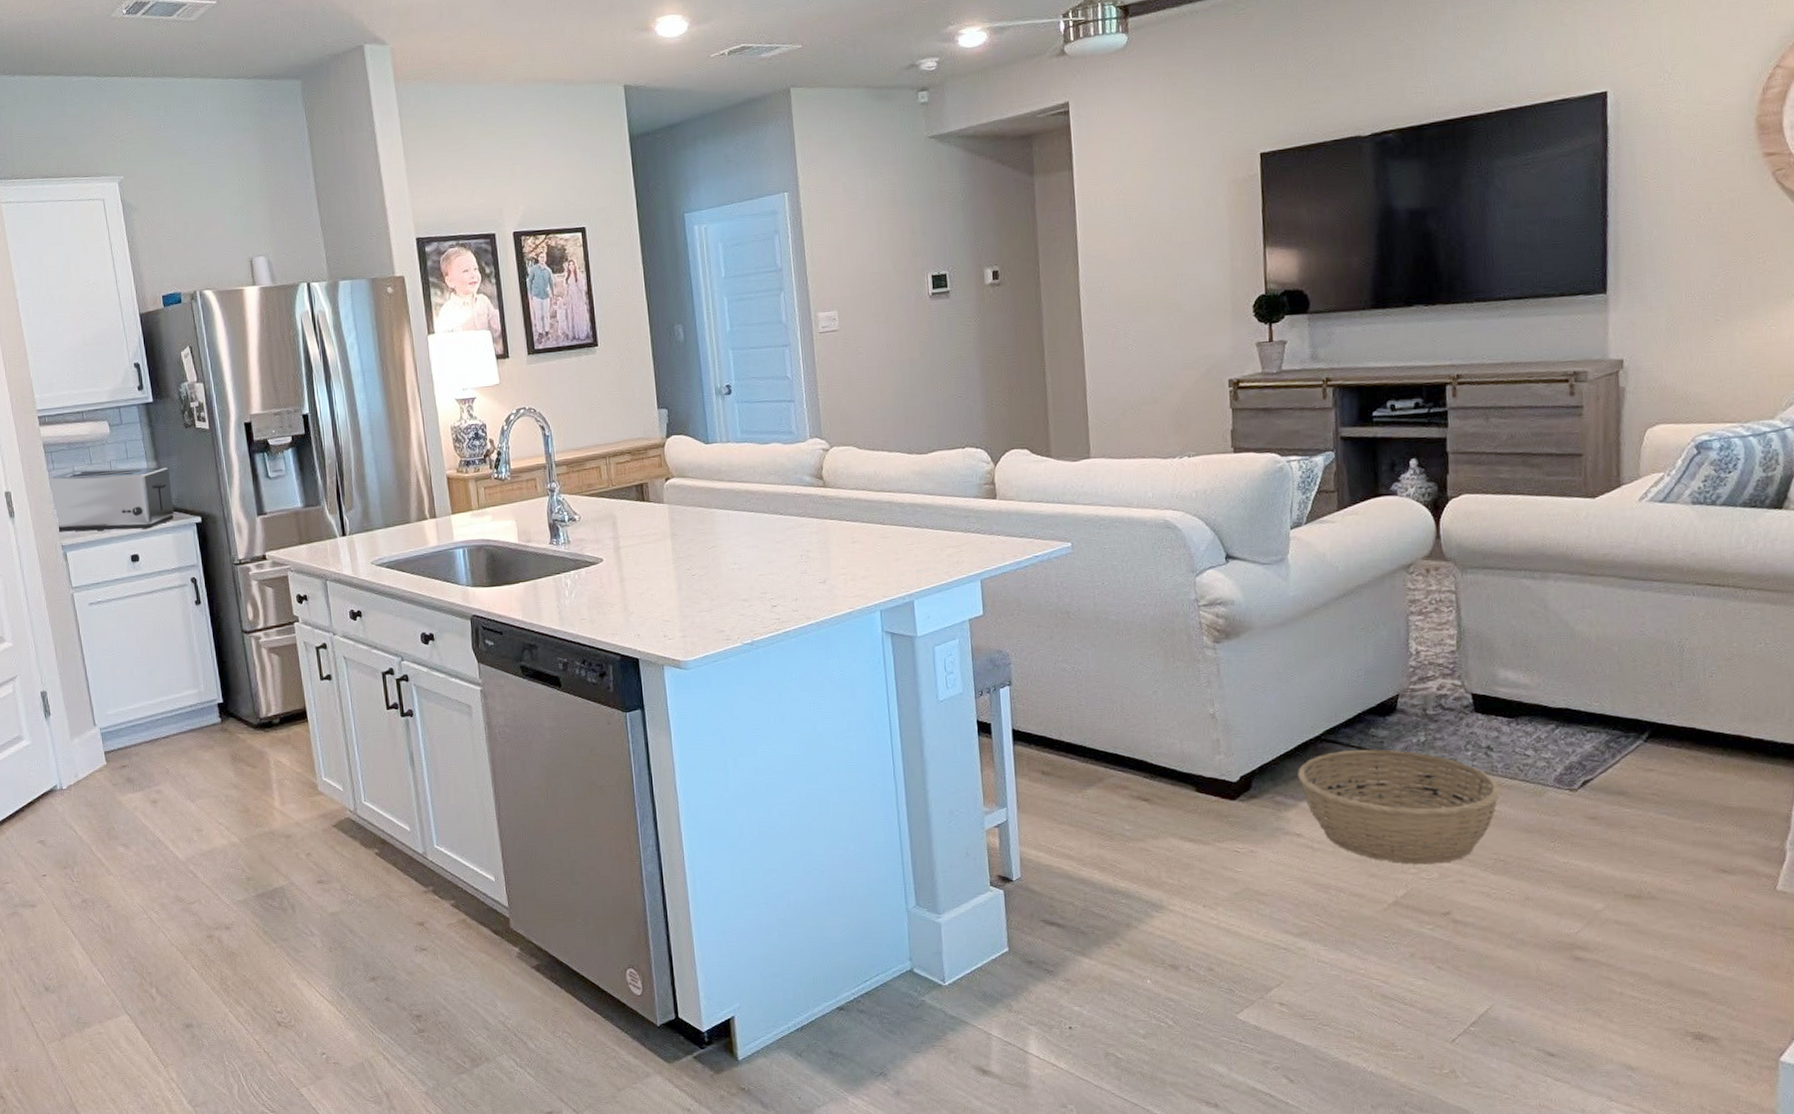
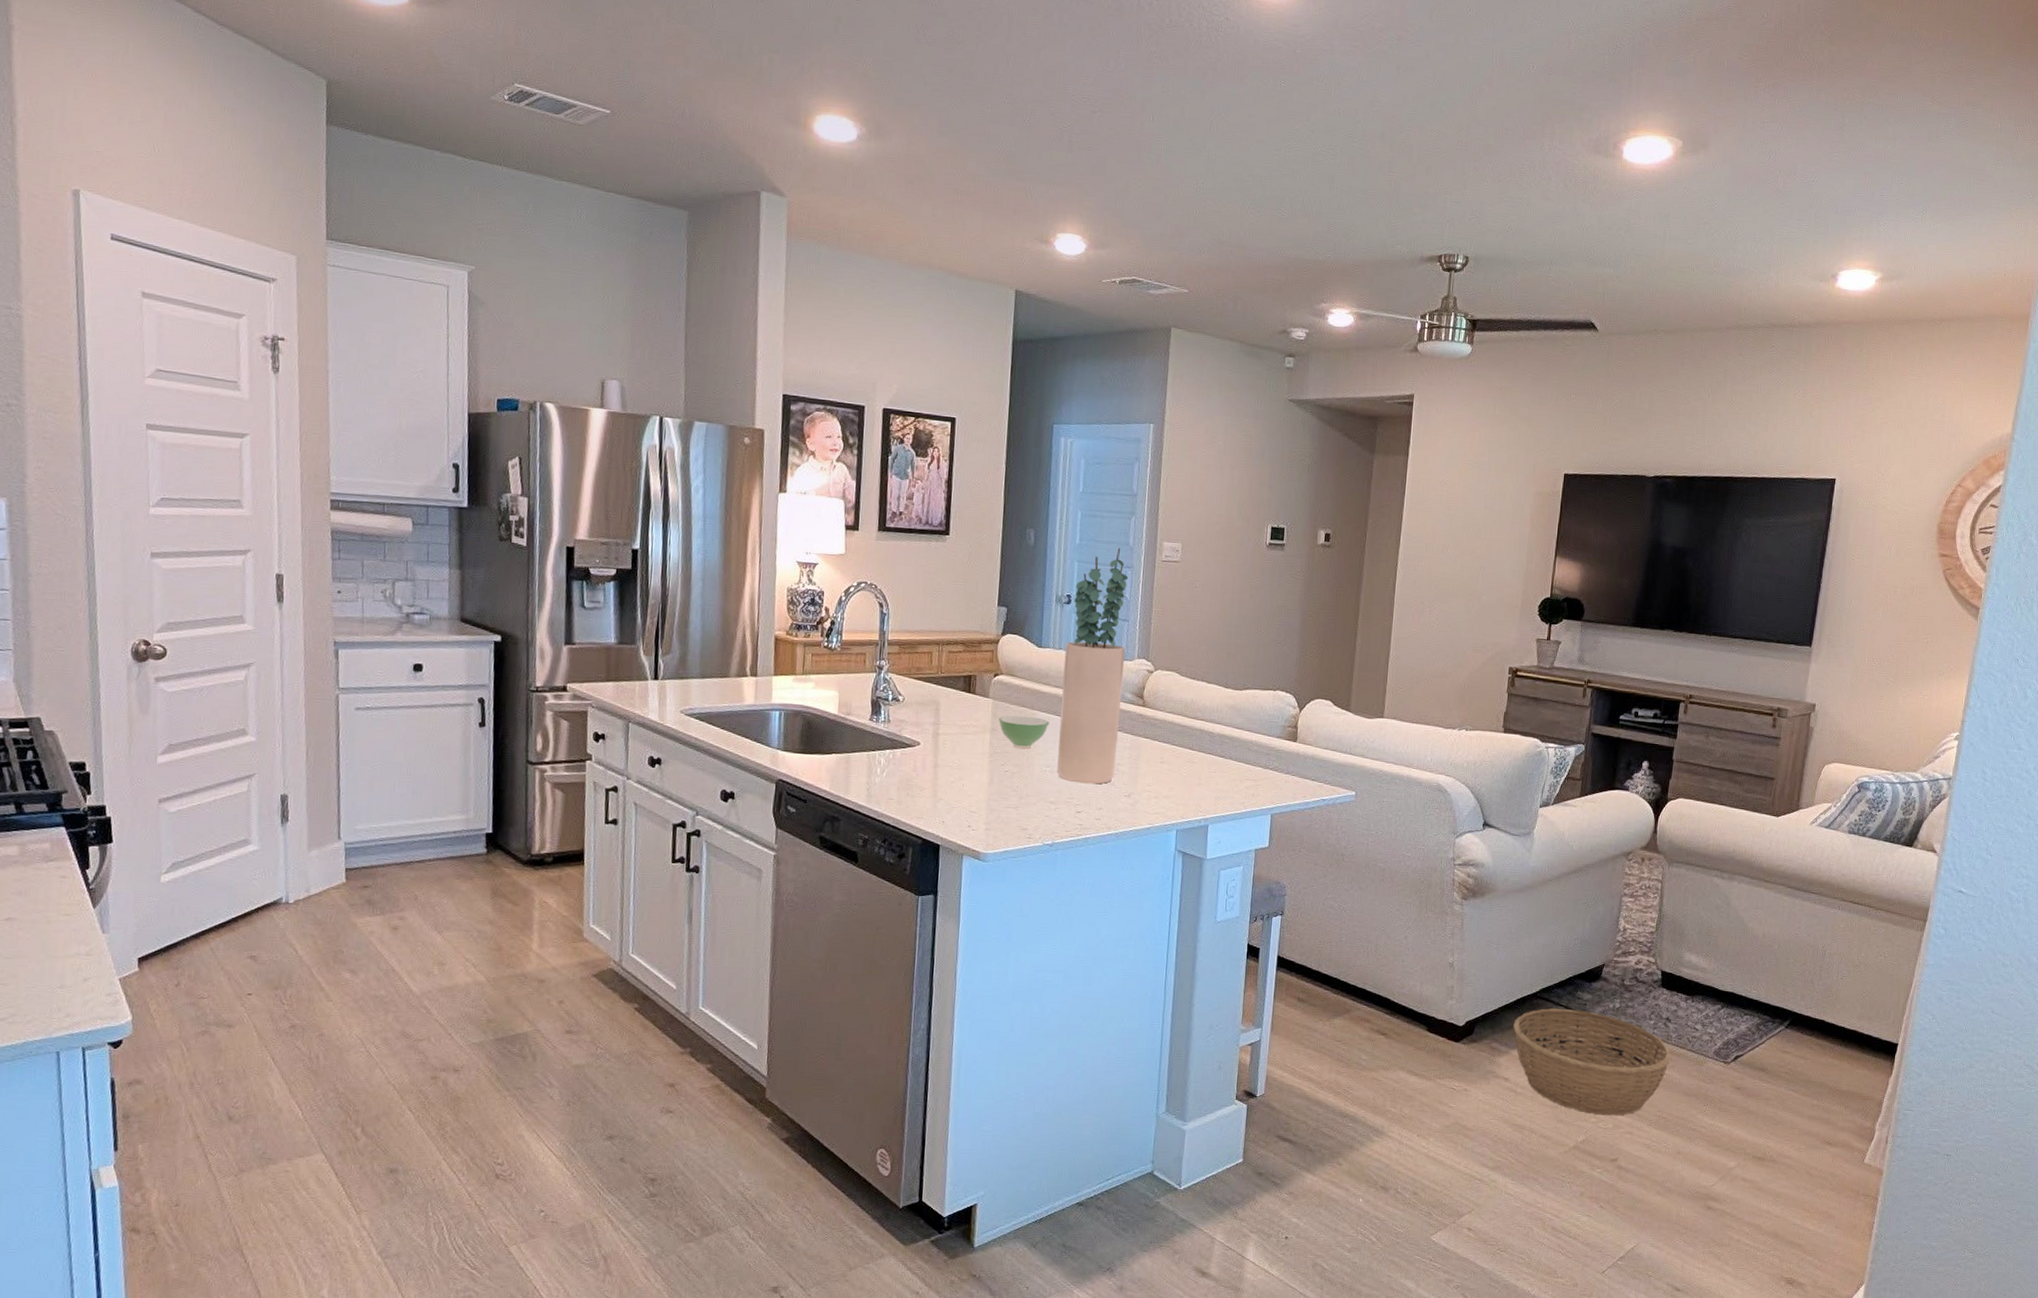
toaster: present [50,466,174,532] -> none [332,564,474,639]
bowl: none [677,515,729,551] -> present [998,715,1049,750]
vase: none [733,327,806,577] -> present [1057,548,1129,784]

